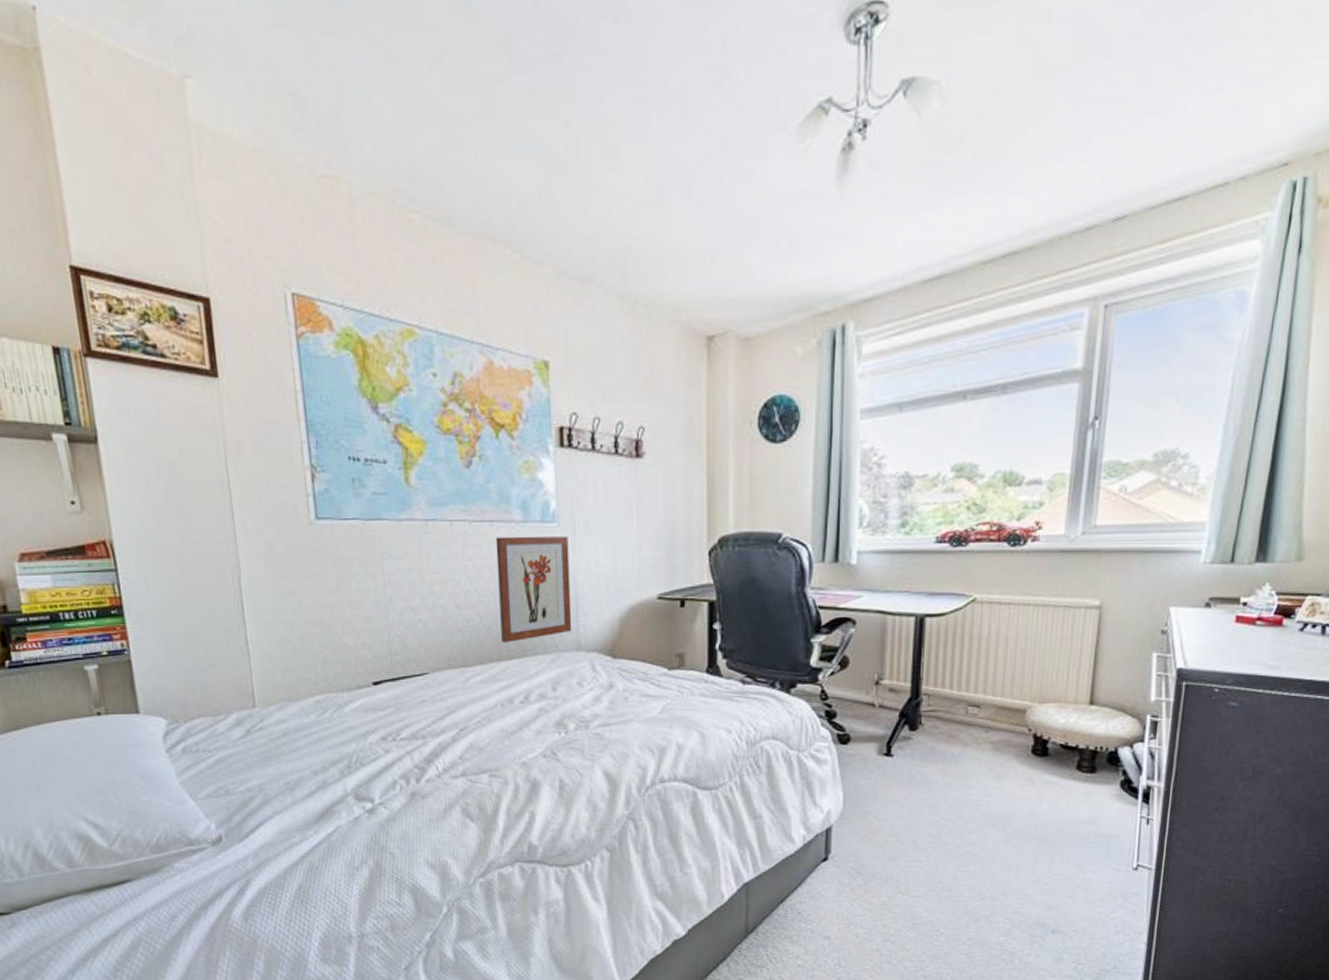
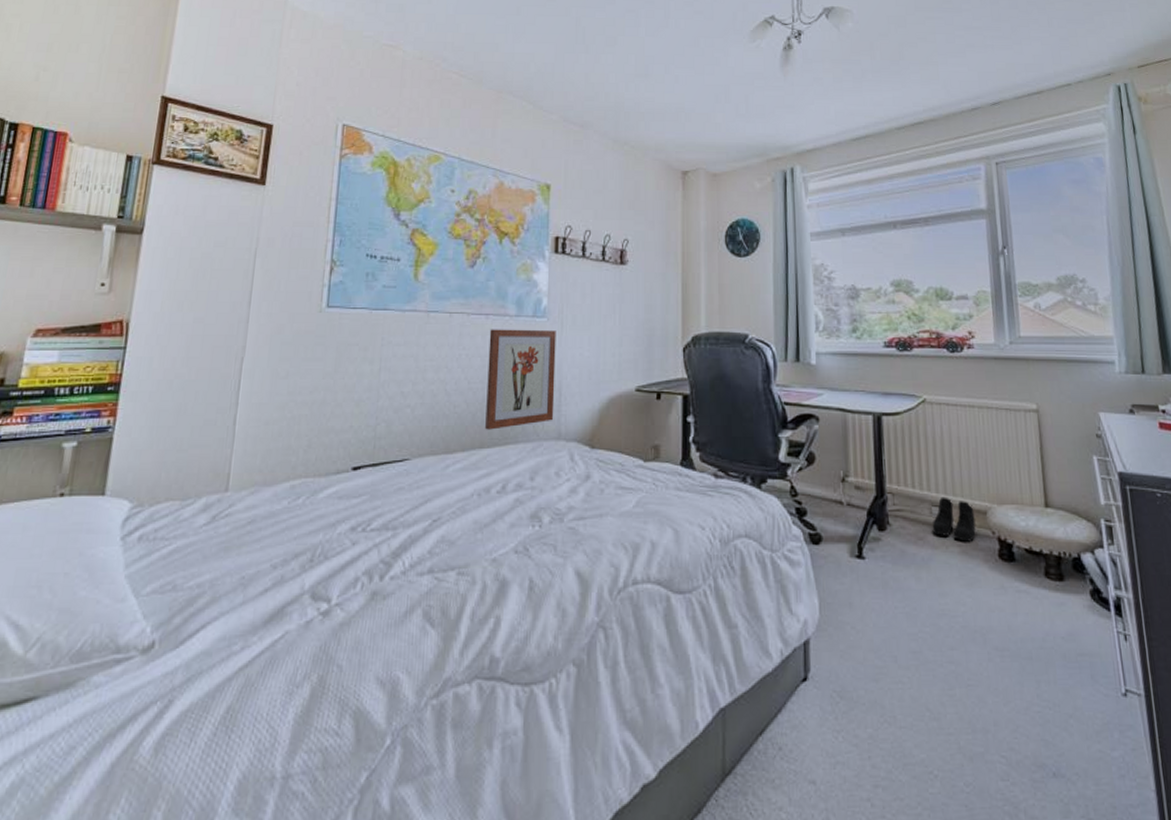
boots: none [965,697,1013,739] -> present [932,496,976,542]

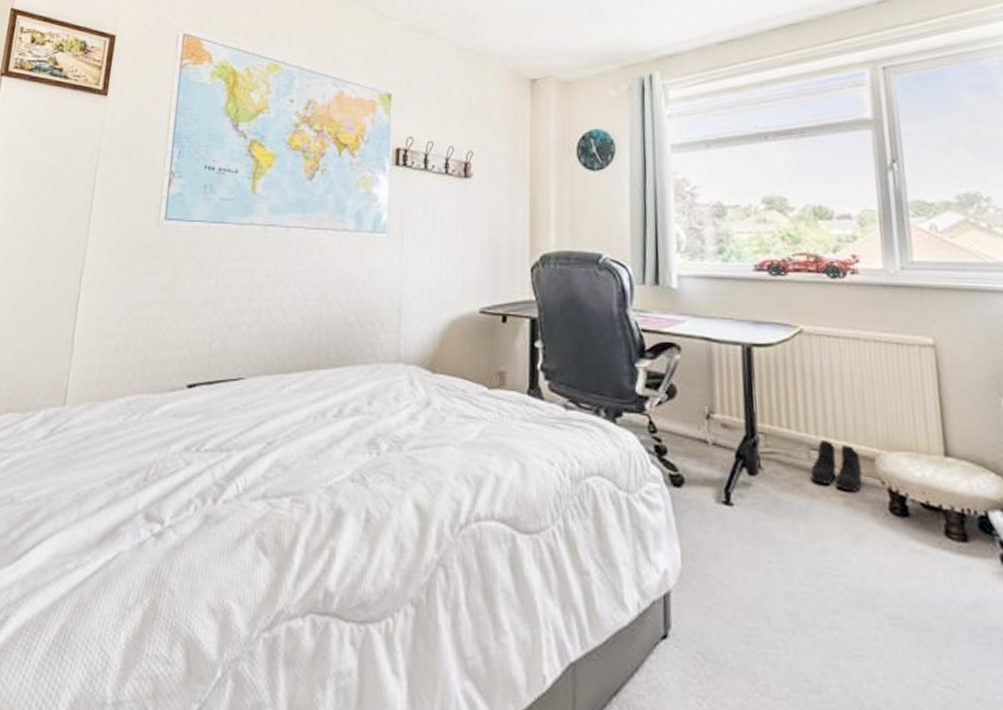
wall art: present [485,329,556,430] -> none [322,244,397,350]

